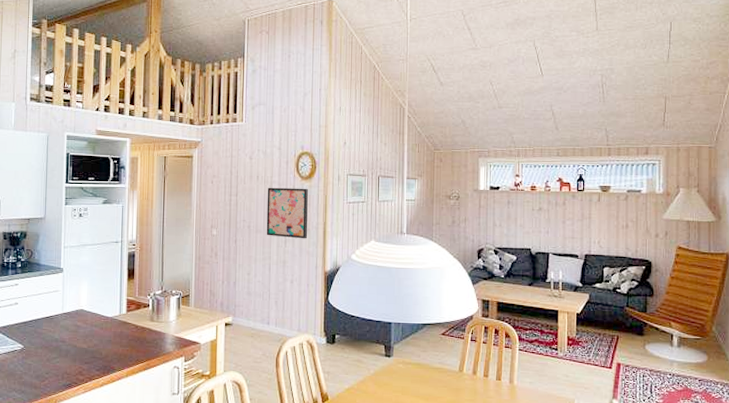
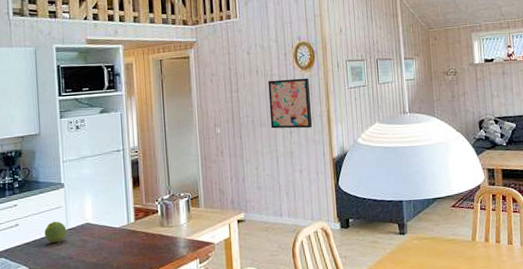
fruit: none [41,304,62,325] -> present [45,221,67,243]

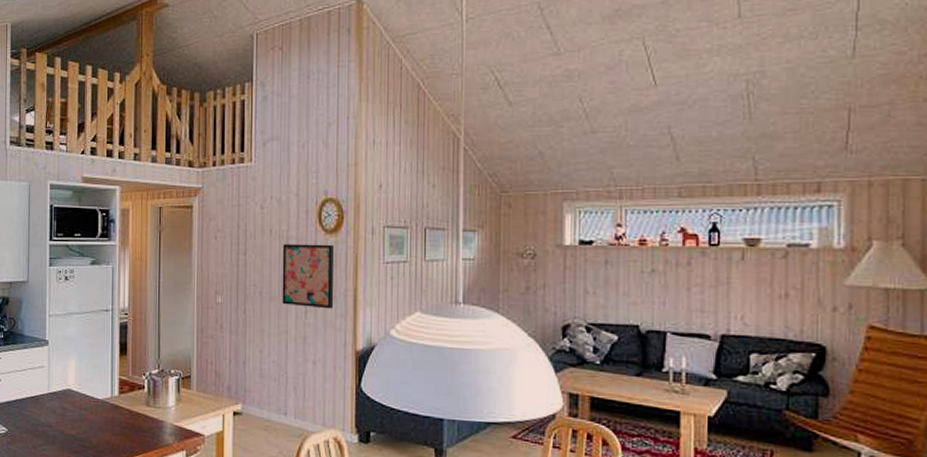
fruit: present [45,221,67,243] -> none [26,381,48,406]

